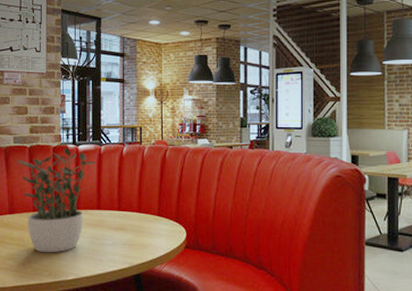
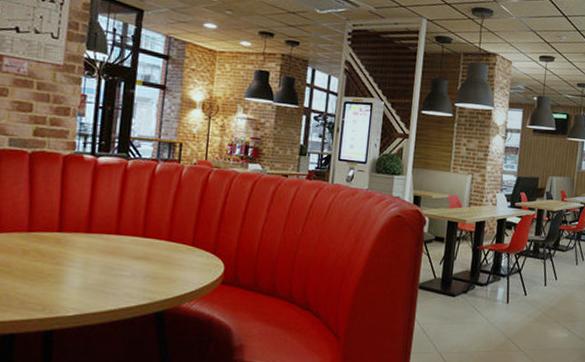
potted plant: present [16,148,97,253] -> none [10,158,121,283]

